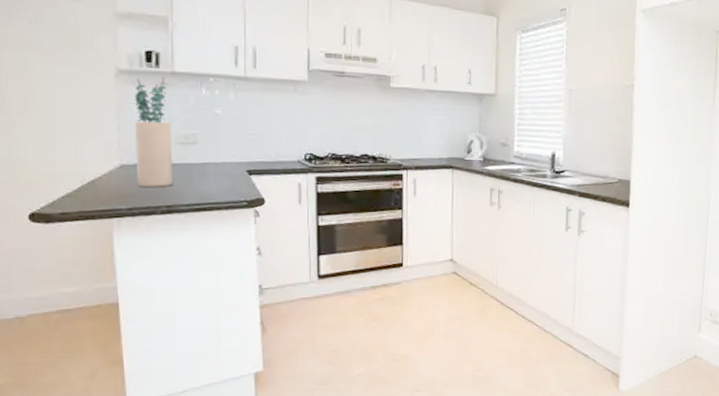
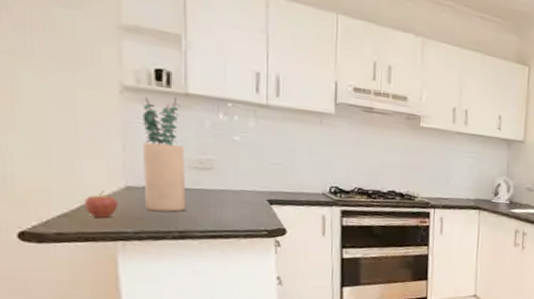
fruit: none [84,169,114,197] -> present [84,190,118,219]

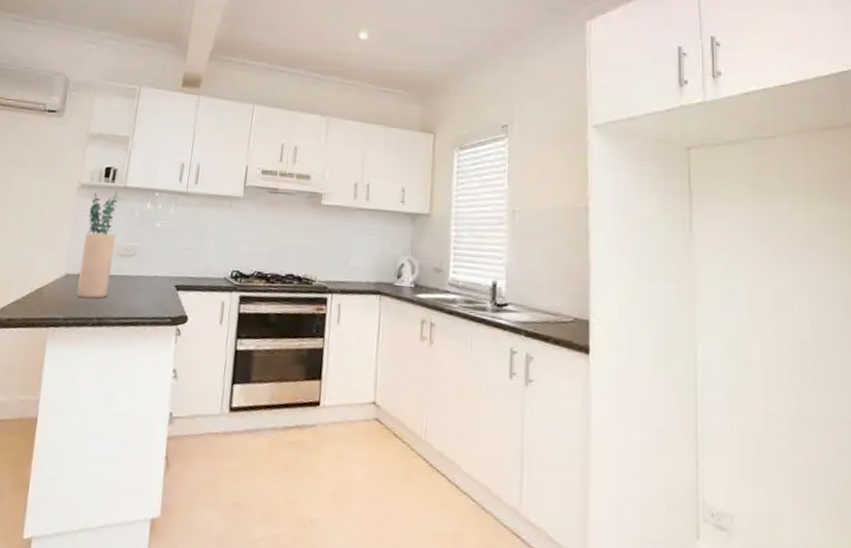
fruit: present [84,190,118,219] -> none [32,278,58,305]

